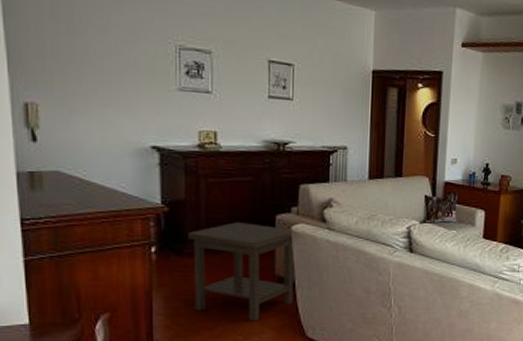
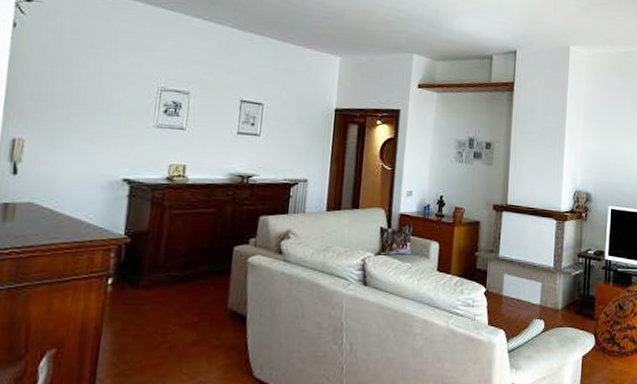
side table: present [188,222,295,322] -> none [143,253,251,359]

